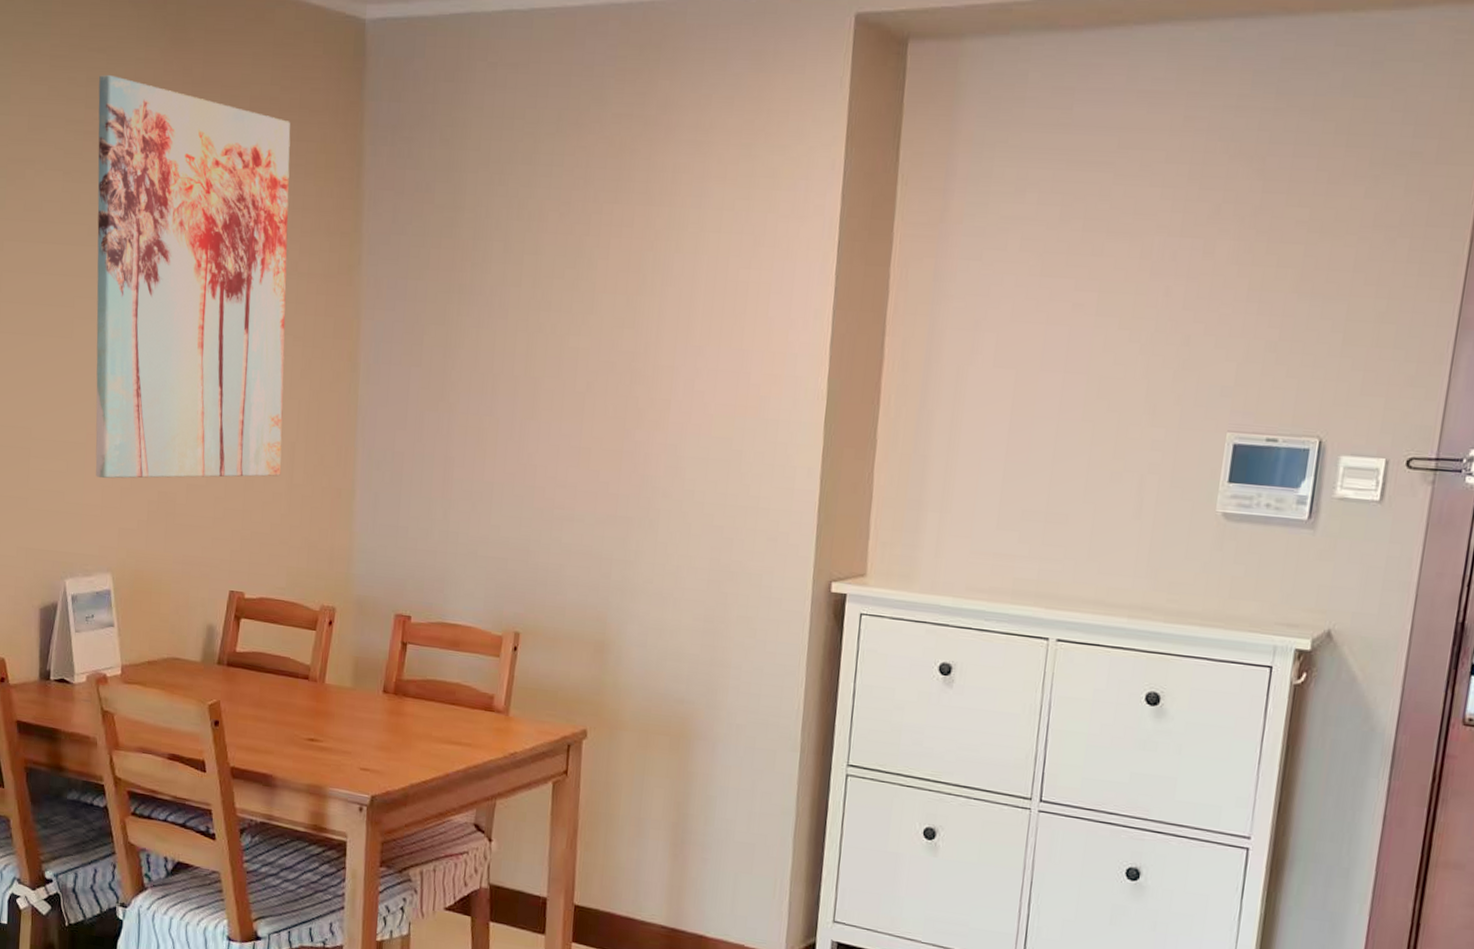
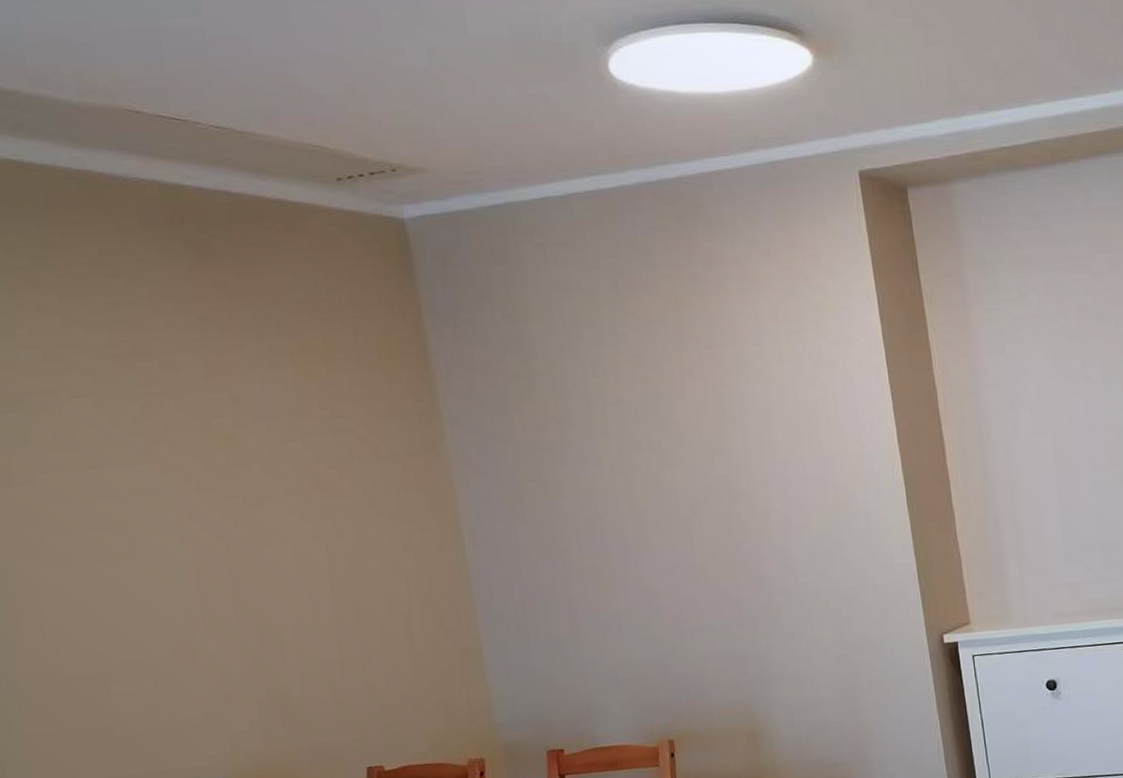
wall art: present [95,75,291,479] -> none [120,298,401,688]

